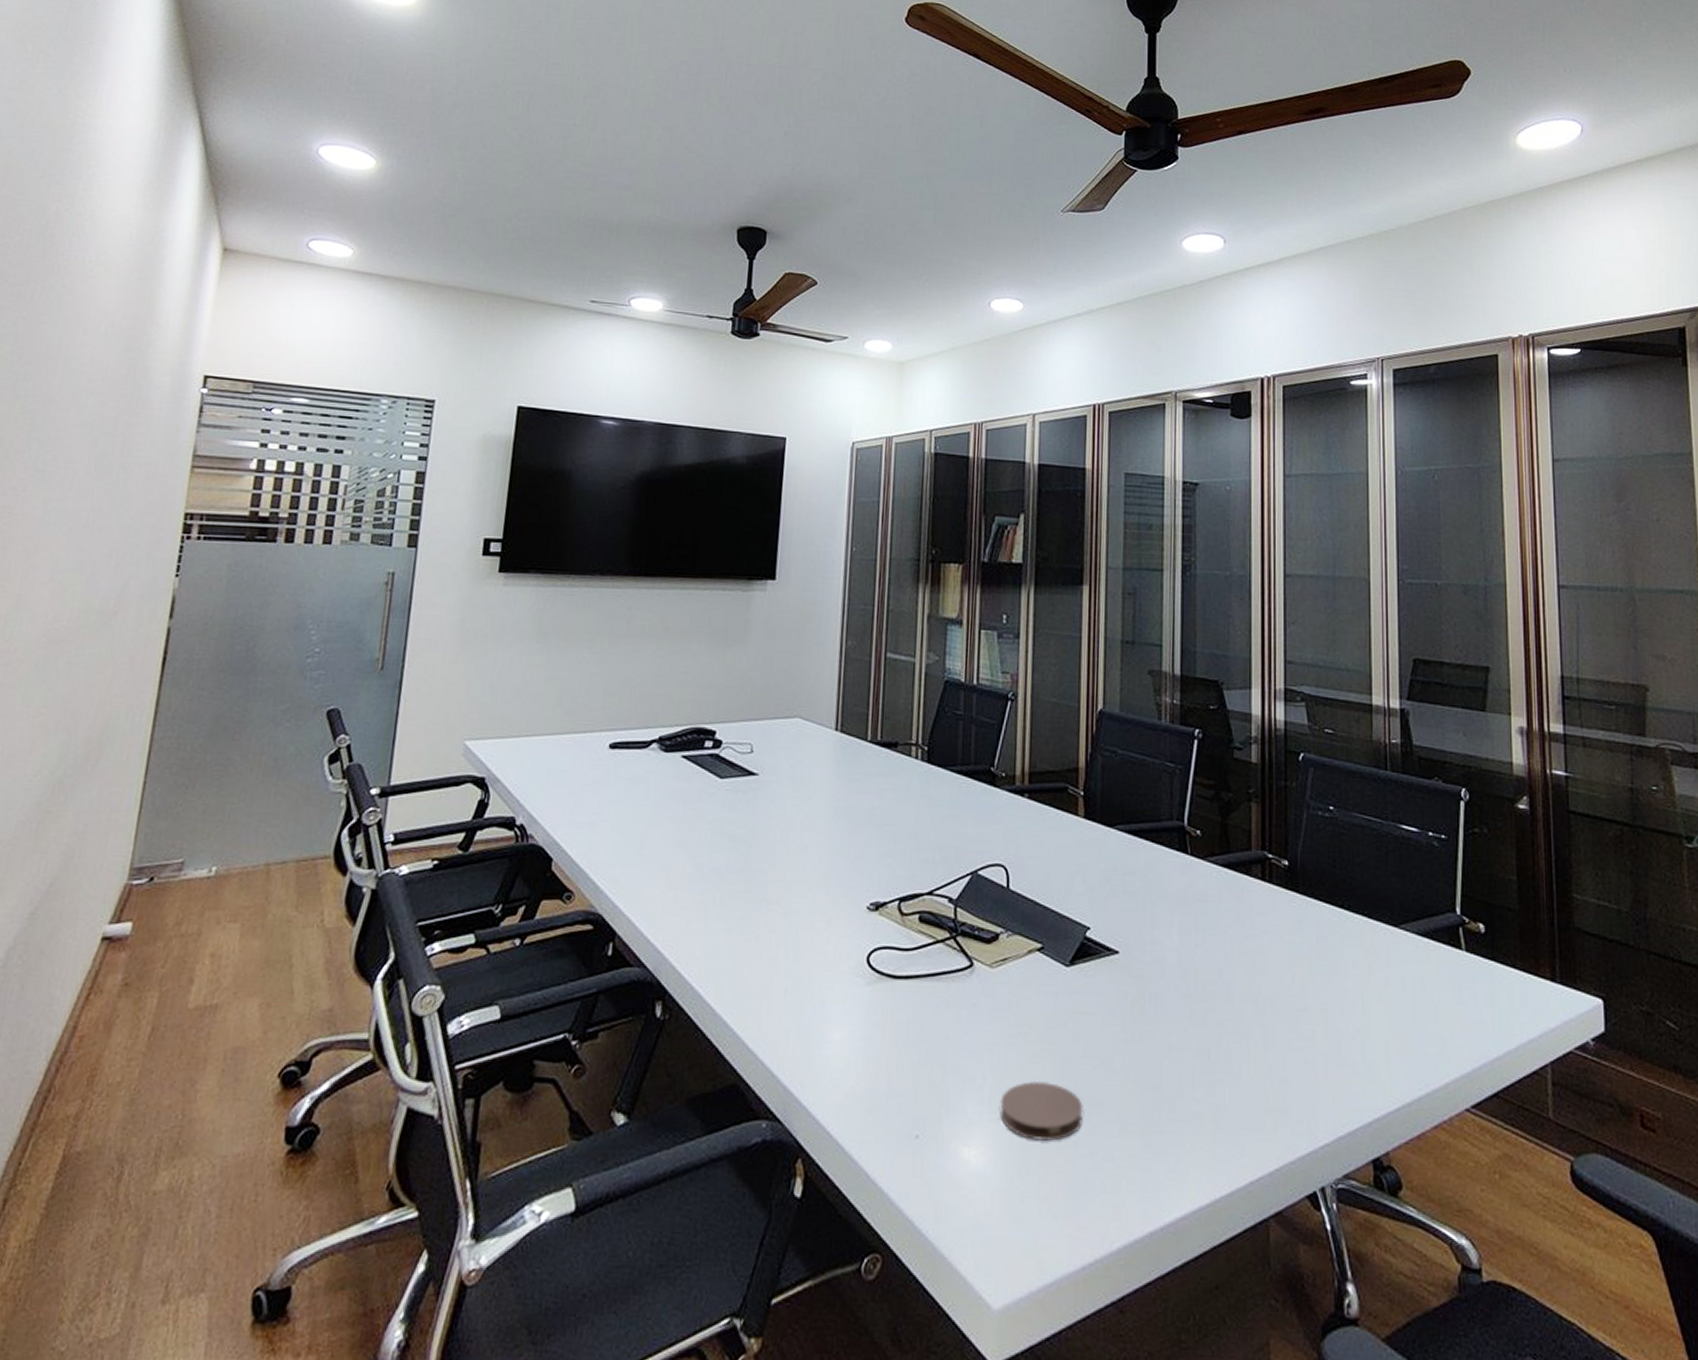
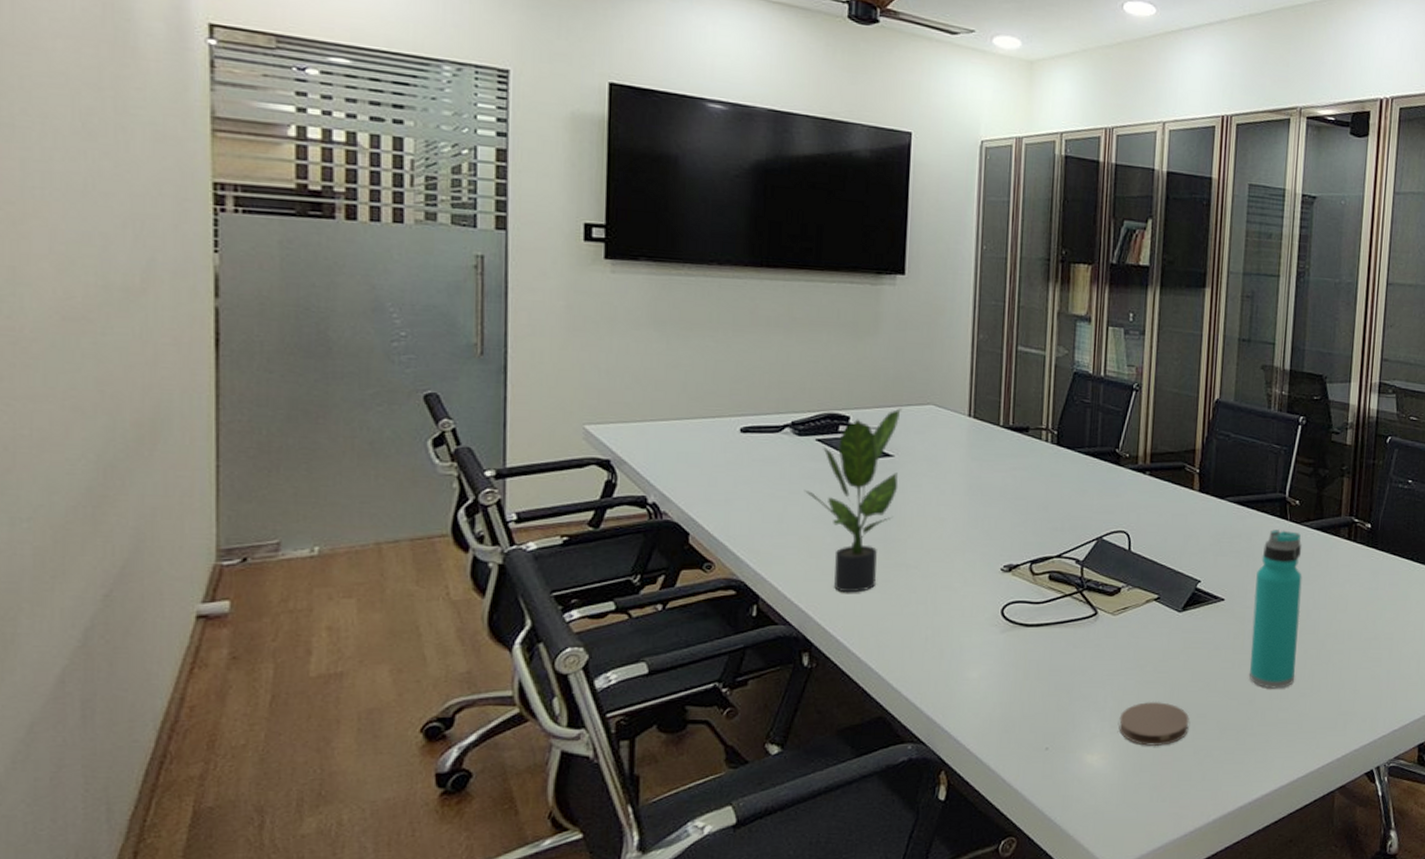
potted plant: none [667,721,769,932] -> present [804,408,903,593]
water bottle: none [1152,865,1211,1072] -> present [1250,529,1302,689]

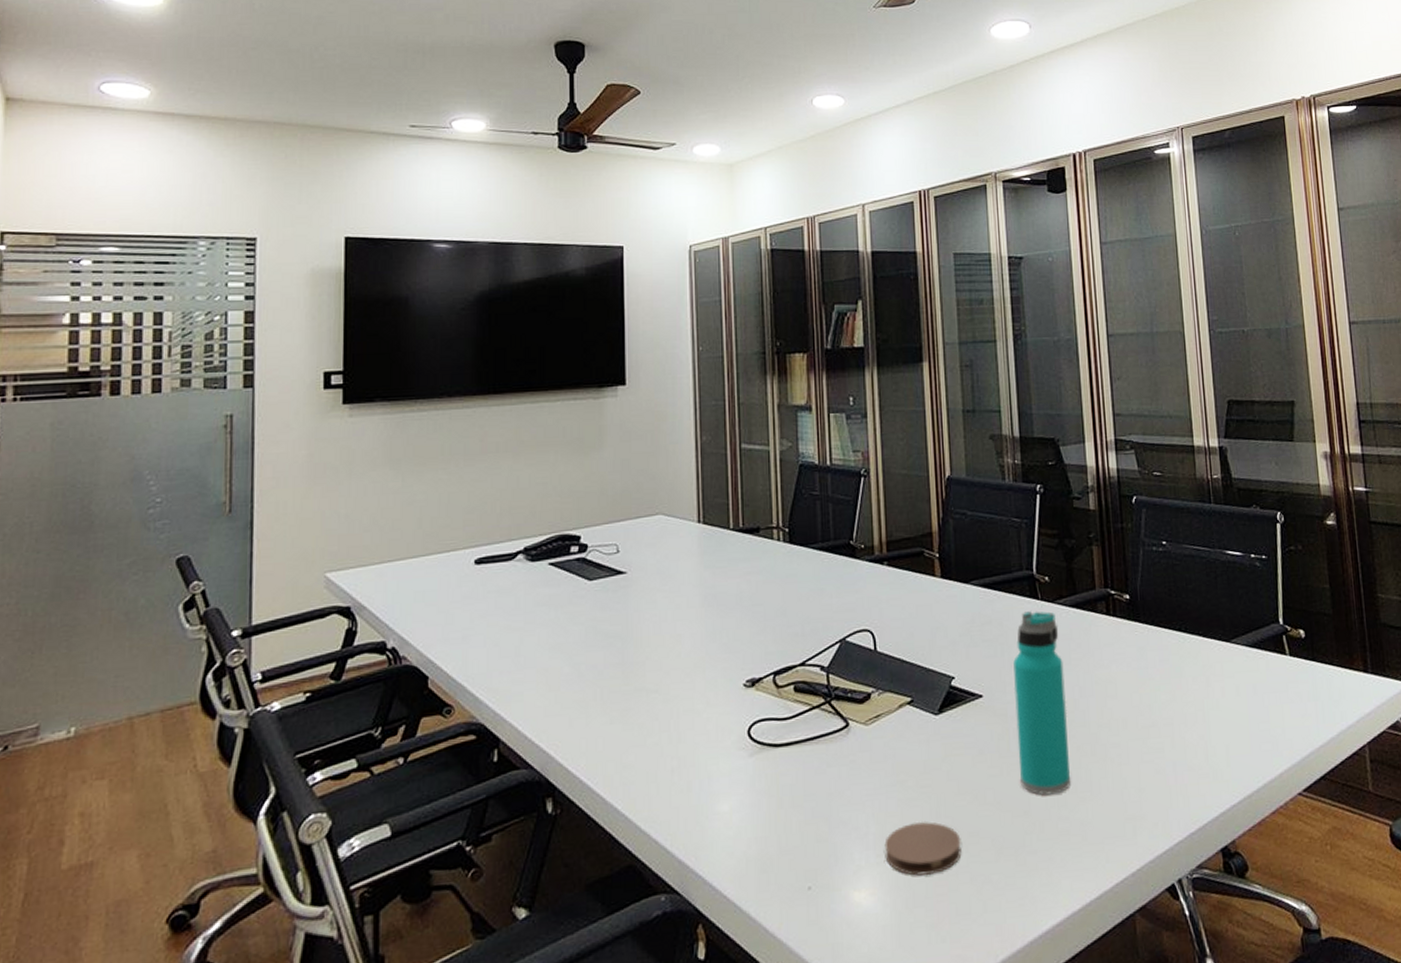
potted plant: present [804,408,903,593] -> none [539,521,633,727]

